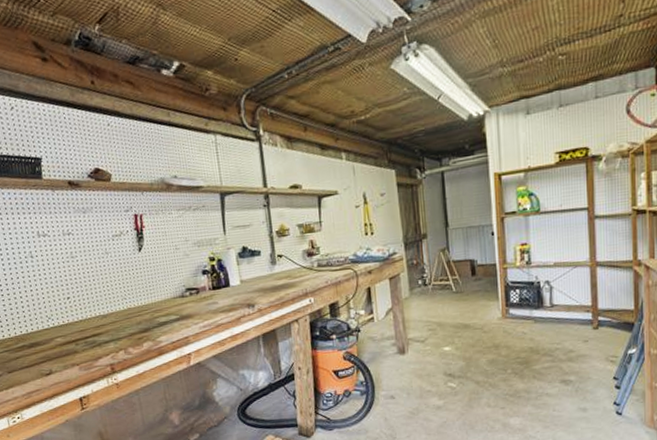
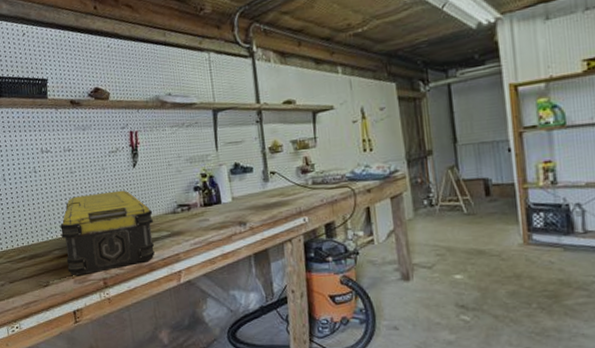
toolbox: none [62,274,164,364] -> present [60,190,155,277]

